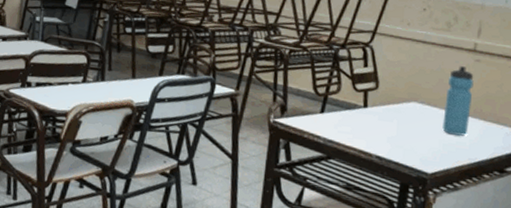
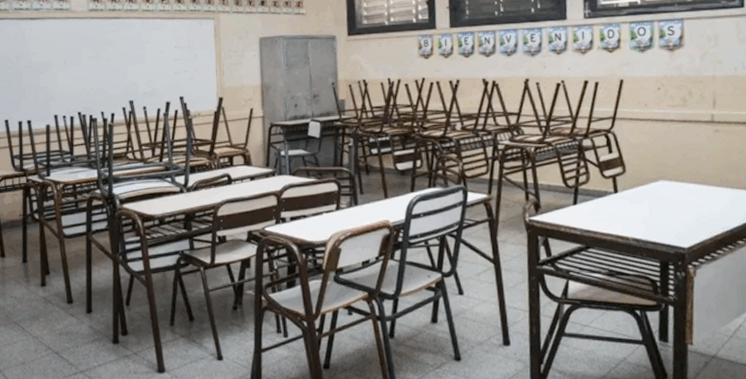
water bottle: present [442,66,474,136] -> none [691,138,718,207]

